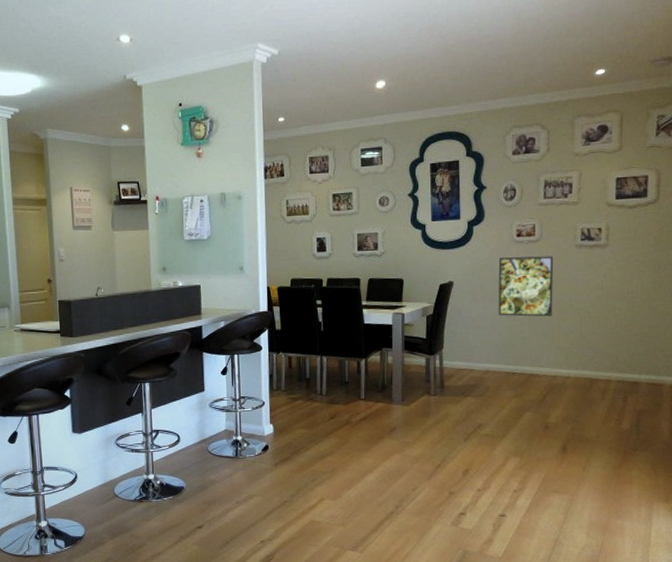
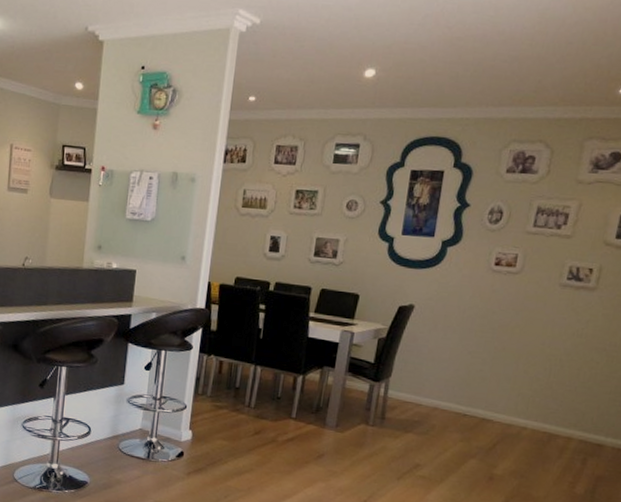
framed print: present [498,256,554,317] -> none [458,285,533,359]

